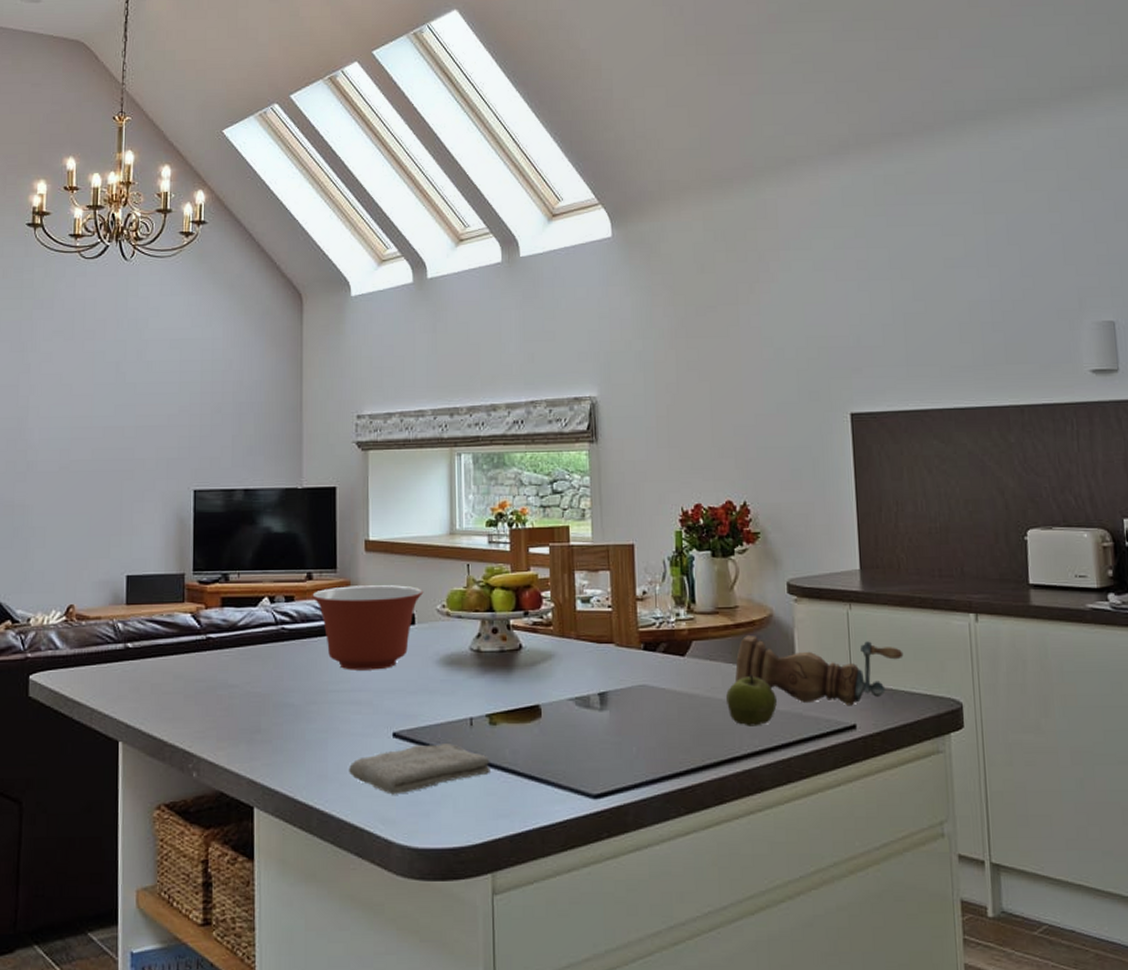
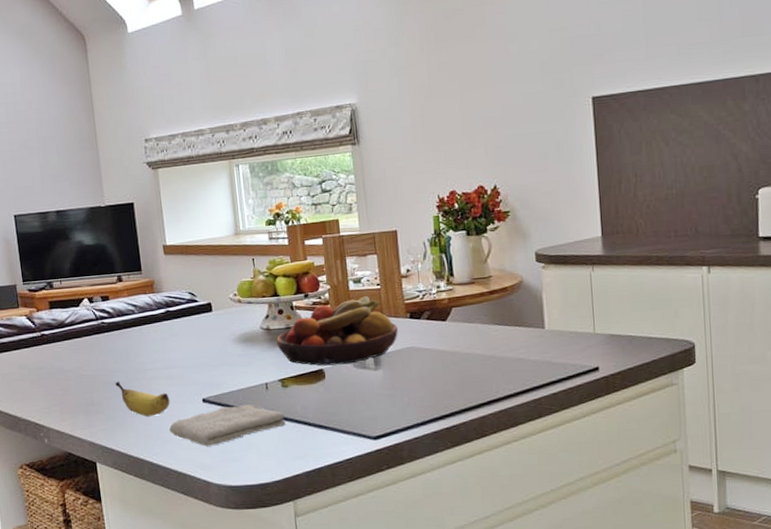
banana: none [289,703,353,751] -> present [115,381,170,417]
mixing bowl: present [312,585,424,670] -> none [123,280,217,352]
fruit bowl: none [487,619,629,701] -> present [276,296,398,366]
apple: present [726,675,777,727] -> none [484,332,528,375]
pepper mill: present [734,636,904,706] -> none [490,297,642,353]

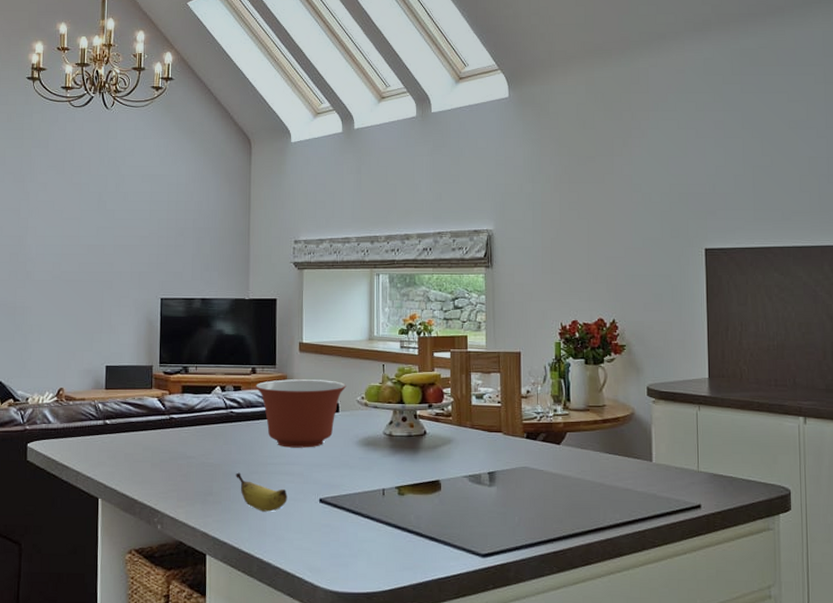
mixing bowl: none [123,280,217,352] -> present [256,379,347,448]
washcloth: present [168,403,286,447] -> none [282,508,398,548]
fruit bowl: present [276,296,398,366] -> none [397,412,514,478]

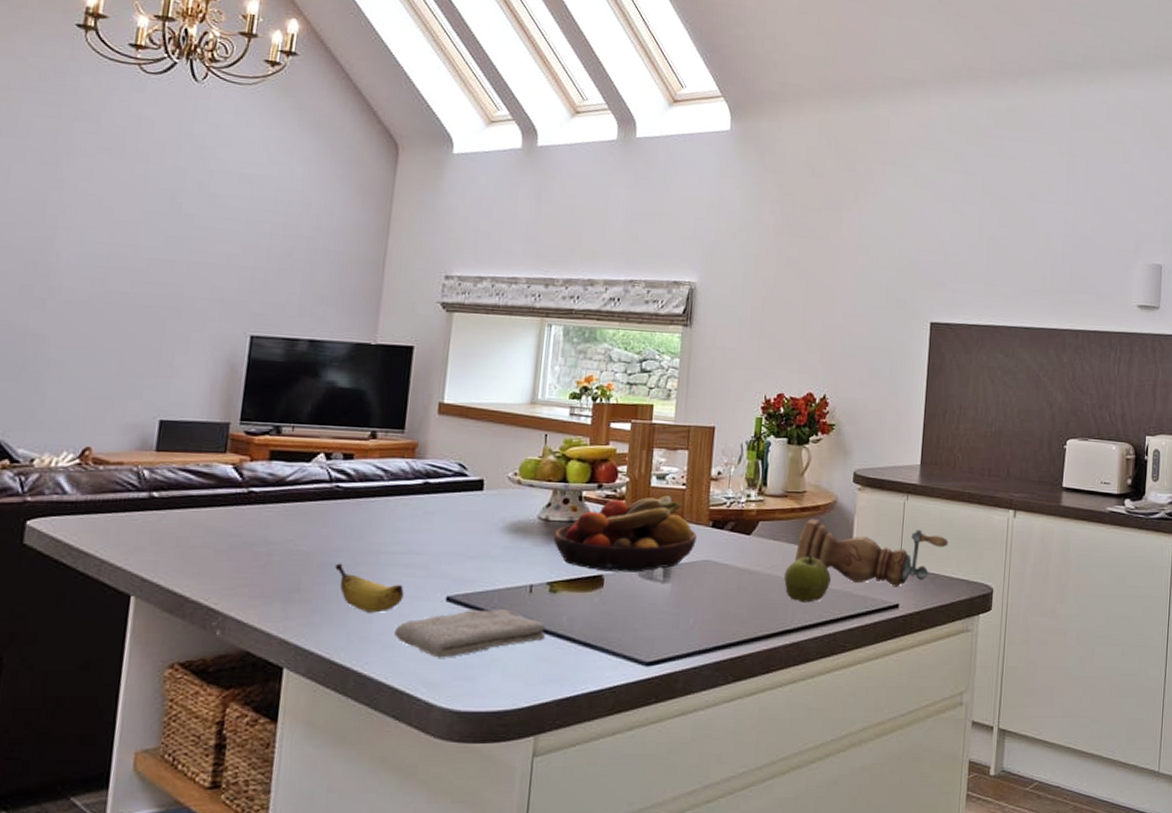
mixing bowl: present [256,379,347,448] -> none [374,447,496,534]
washcloth: none [282,508,398,548] -> present [393,608,546,658]
fruit bowl: none [397,412,514,478] -> present [553,495,697,572]
apple: none [594,462,635,503] -> present [784,555,831,603]
pepper mill: none [601,429,743,489] -> present [794,519,949,587]

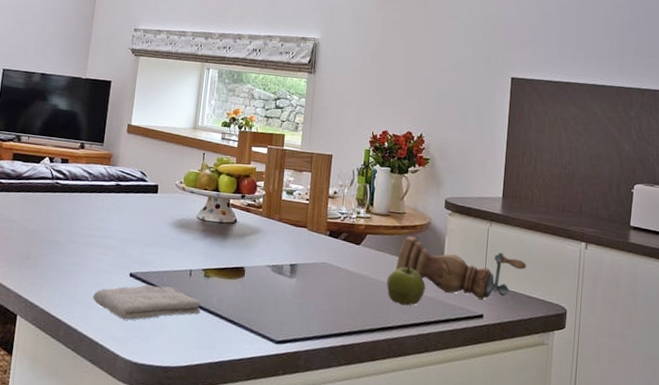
banana: present [335,563,404,613] -> none [54,240,101,281]
fruit bowl: present [553,495,697,572] -> none [208,207,317,267]

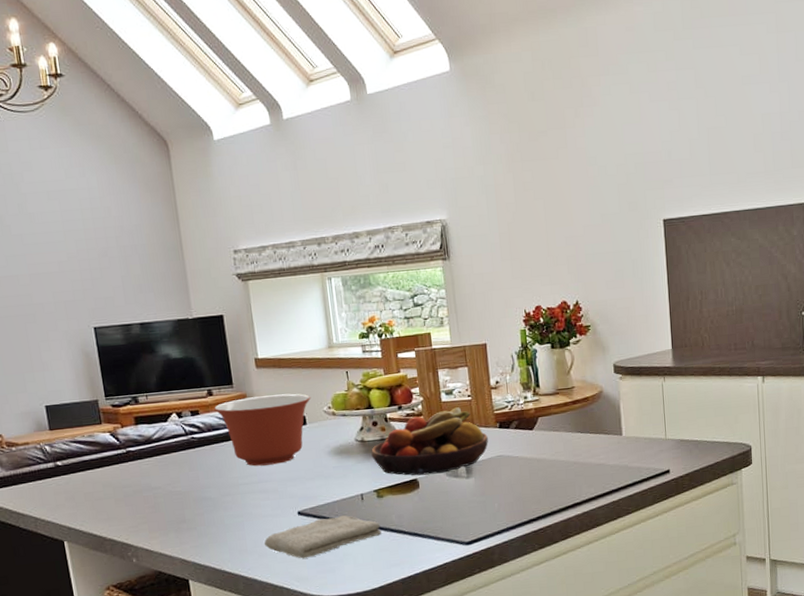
mixing bowl: none [82,157,168,224] -> present [214,393,311,466]
fruit bowl: none [208,207,317,267] -> present [371,407,488,476]
apple: present [387,266,425,306] -> none [567,440,608,479]
pepper mill: present [395,236,527,300] -> none [573,405,706,458]

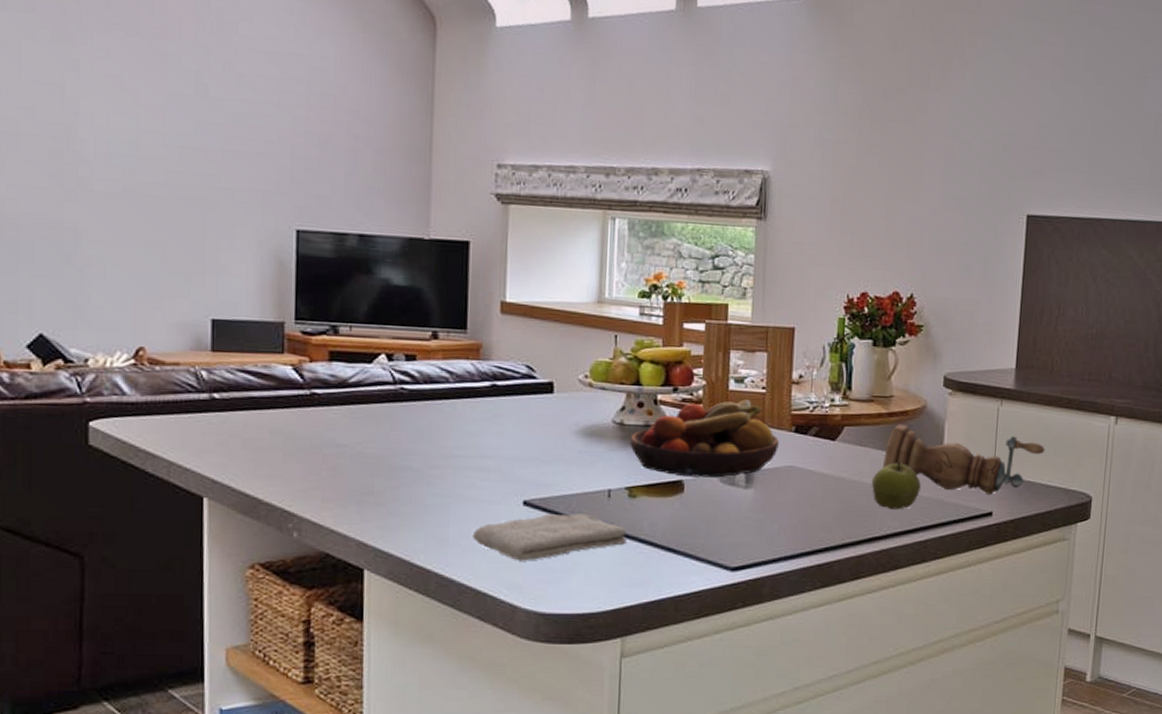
mixing bowl: present [214,393,311,466] -> none [437,348,565,437]
apple: none [567,440,608,479] -> present [872,462,921,510]
pepper mill: none [573,405,706,458] -> present [882,424,1045,495]

